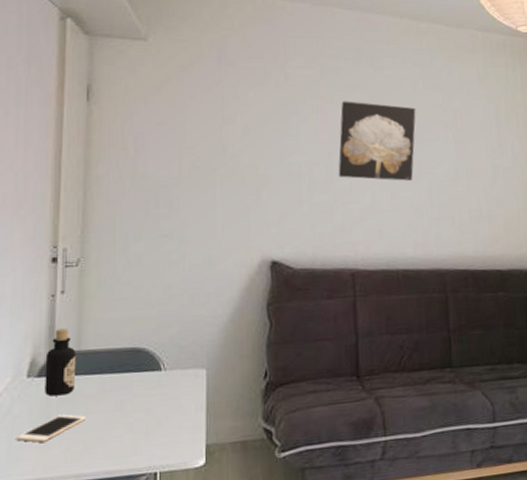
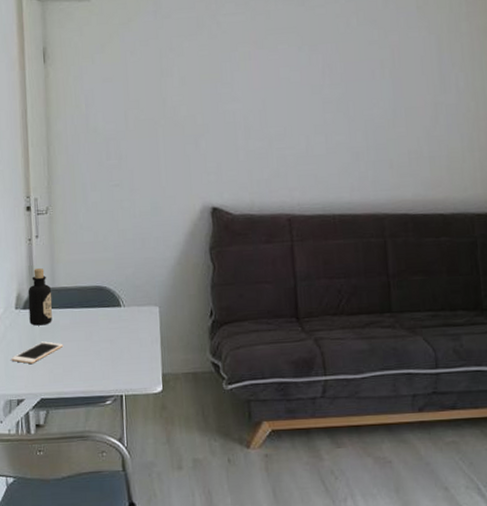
wall art: present [338,101,416,181] -> none [272,44,350,124]

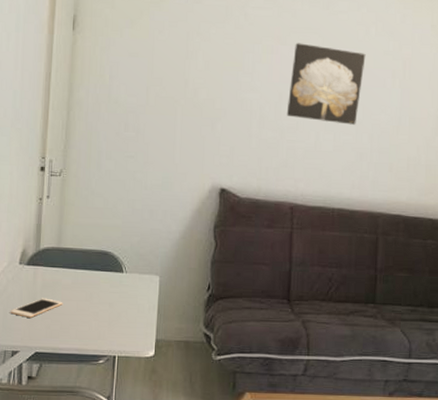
bottle: present [27,268,52,326] -> none [32,228,57,283]
wall art: none [272,44,350,124] -> present [286,43,366,125]

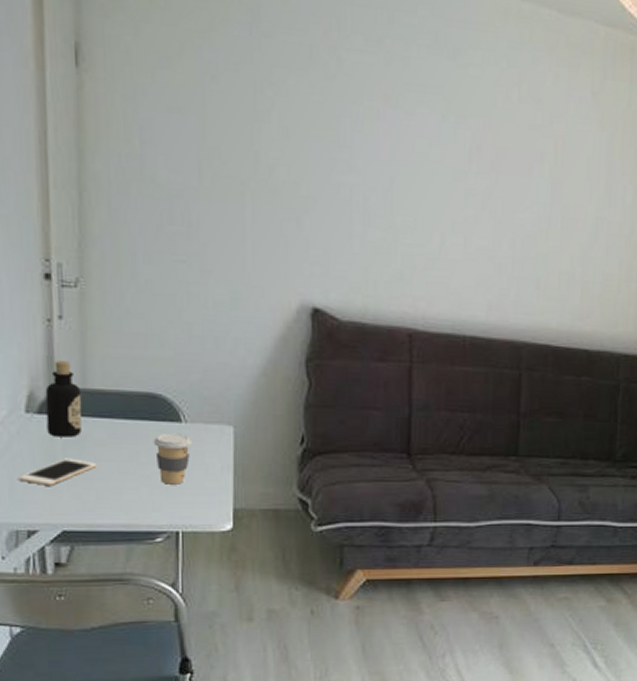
bottle: none [32,228,57,283] -> present [45,361,82,437]
coffee cup: none [102,280,130,320] -> present [153,433,193,485]
wall art: present [286,43,366,125] -> none [400,106,506,225]

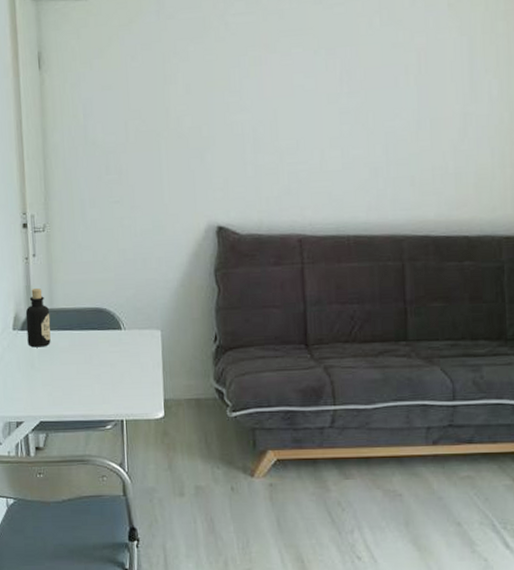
cell phone: present [18,458,98,485] -> none [9,363,63,386]
coffee cup: present [153,433,193,485] -> none [101,338,130,381]

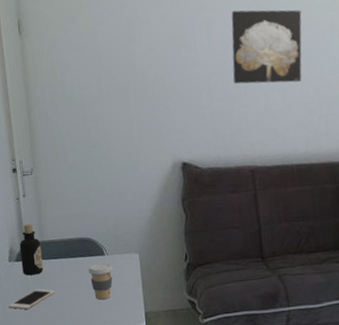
cell phone: none [9,363,63,386] -> present [8,289,55,310]
coffee cup: none [101,338,130,381] -> present [88,263,113,300]
wall art: none [283,48,371,137] -> present [231,9,302,84]

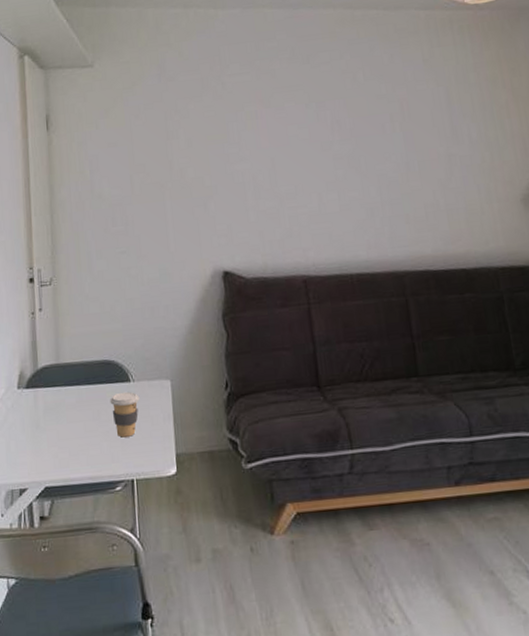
cell phone: present [8,289,55,310] -> none [13,423,70,449]
bottle: present [19,224,43,276] -> none [31,343,57,406]
wall art: present [231,9,302,84] -> none [279,101,360,183]

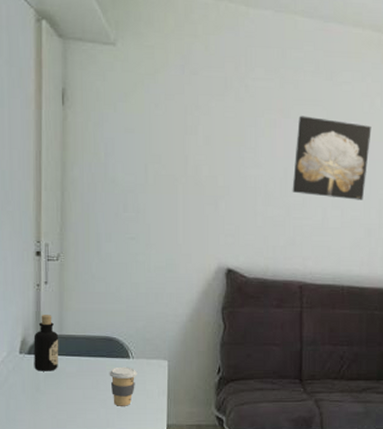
bottle: none [31,343,57,406] -> present [33,315,59,371]
wall art: none [279,101,360,183] -> present [292,115,372,200]

